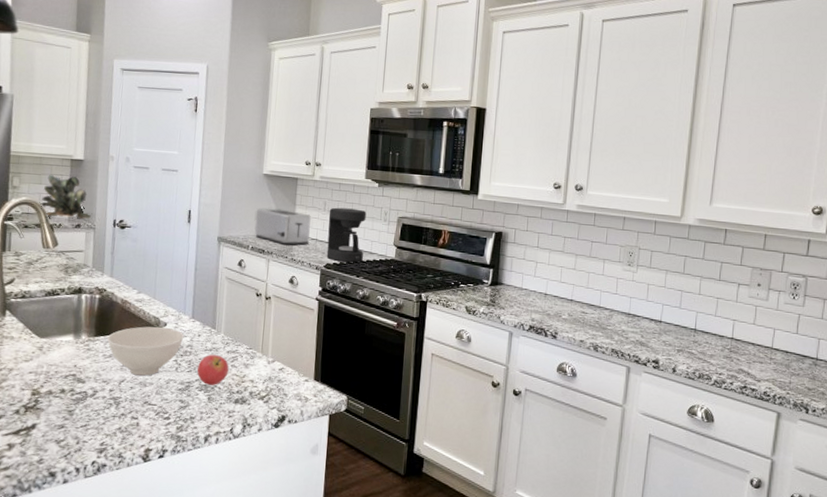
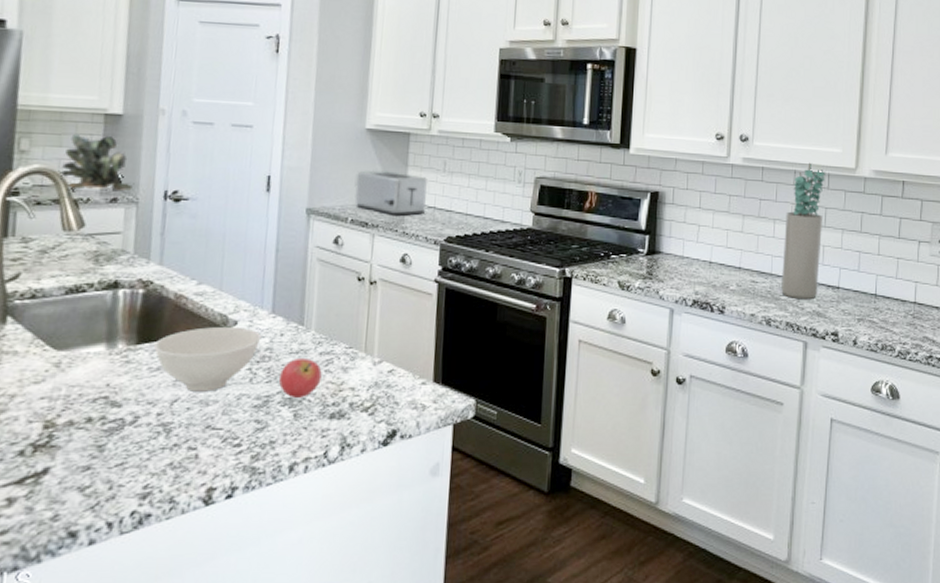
coffee maker: present [326,207,367,263] -> none [447,167,497,235]
vase: none [608,210,653,331] -> present [781,162,826,300]

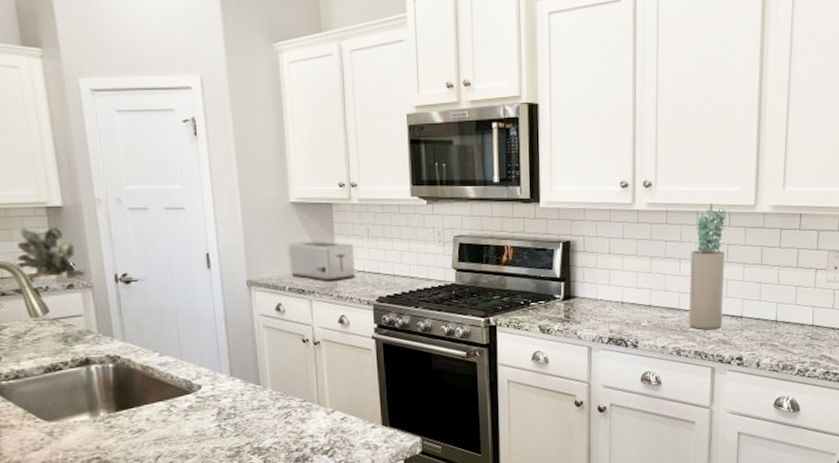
bowl: present [154,326,262,392] -> none [132,390,225,448]
fruit: present [279,357,322,398] -> none [246,412,283,447]

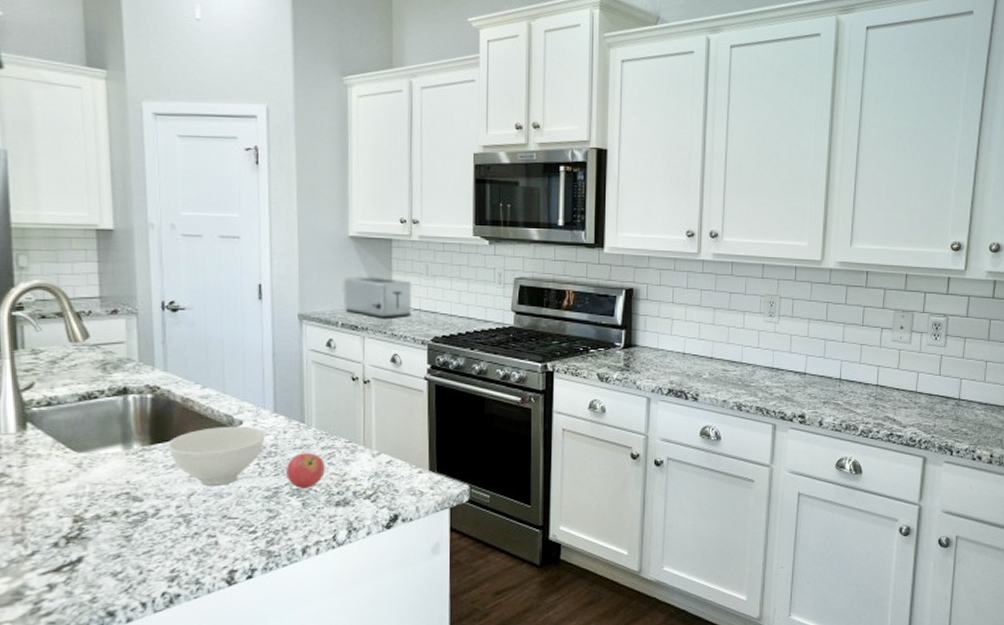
plant: present [16,228,85,281] -> none [59,250,131,304]
bowl: none [132,390,225,448] -> present [167,426,266,486]
fruit: none [246,412,283,447] -> present [287,452,325,488]
vase: present [689,202,726,330] -> none [751,256,793,386]

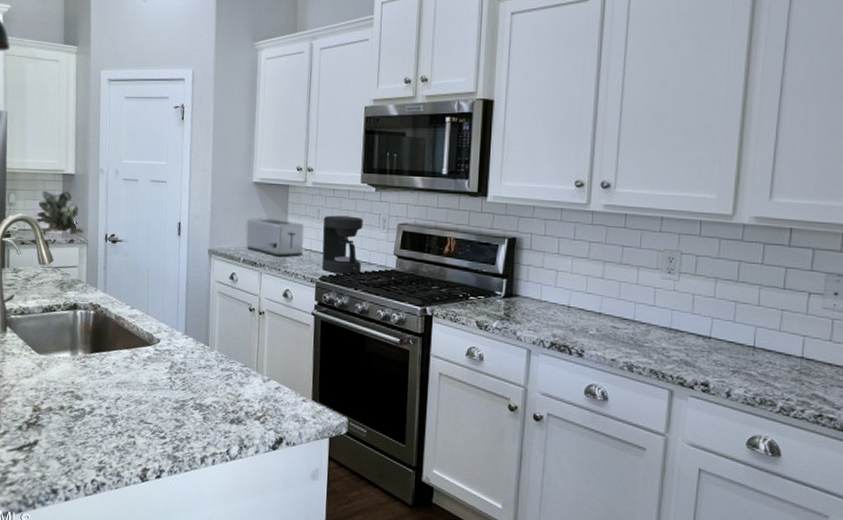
plant: none [59,250,131,304] -> present [35,190,84,234]
bowl: present [167,426,266,486] -> none [103,343,178,394]
fruit: present [287,452,325,488] -> none [192,371,224,404]
coffee maker: none [432,271,477,334] -> present [321,215,363,275]

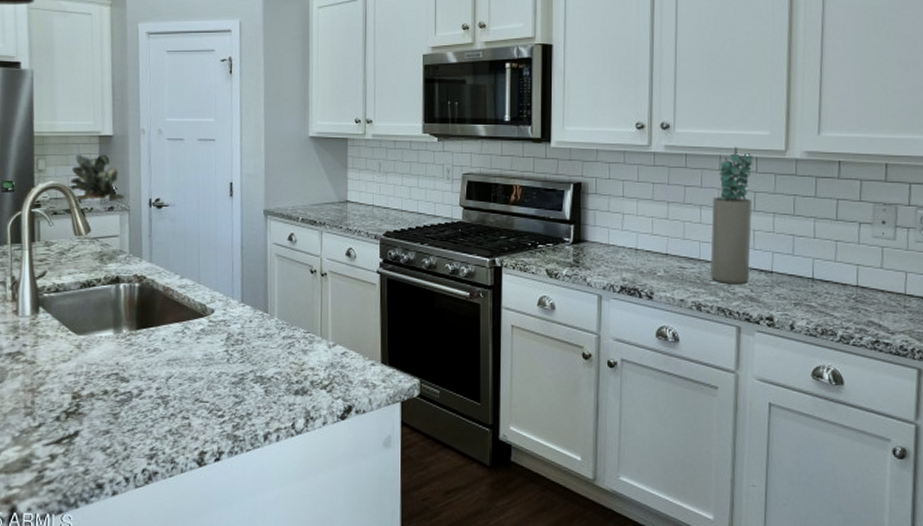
toaster: present [246,218,304,258] -> none [304,174,365,215]
coffee maker: present [321,215,363,275] -> none [385,168,427,229]
vase: none [645,209,697,349] -> present [710,147,753,285]

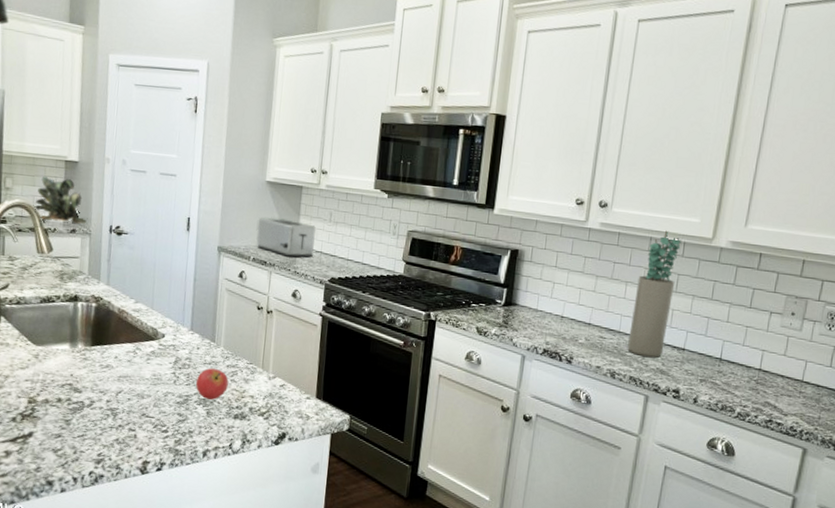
fruit: none [251,341,286,376] -> present [196,367,229,400]
toaster: none [304,174,365,215] -> present [257,218,316,258]

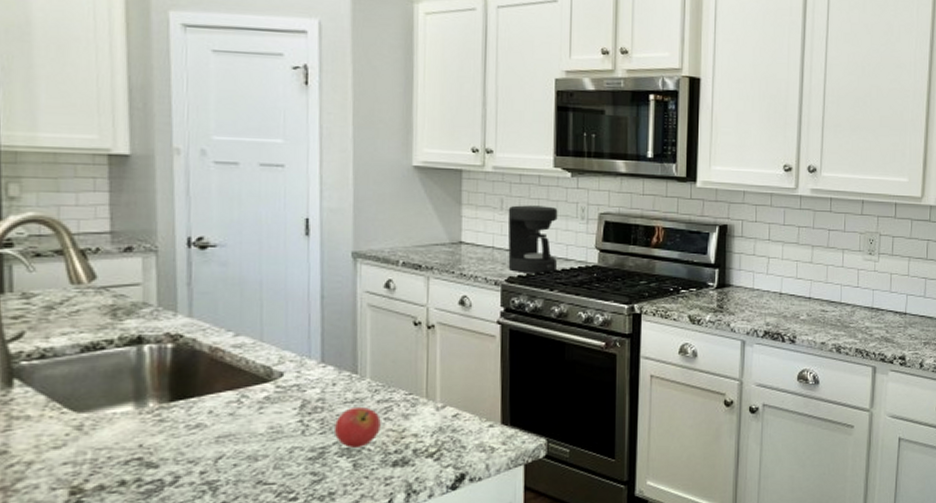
plant: present [34,176,87,224] -> none [60,178,149,240]
toaster: present [257,218,316,258] -> none [406,210,483,258]
coffee maker: none [331,218,375,278] -> present [507,205,558,274]
vase: present [627,230,681,358] -> none [851,192,892,327]

